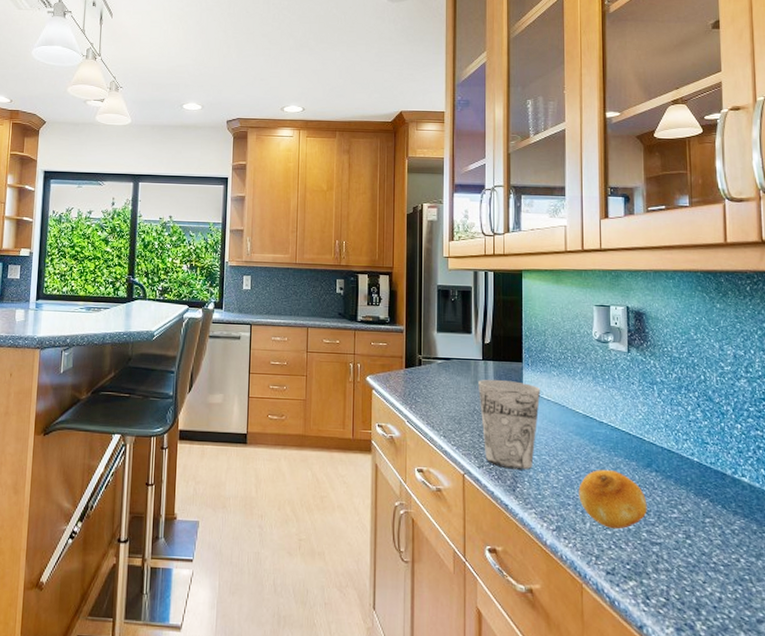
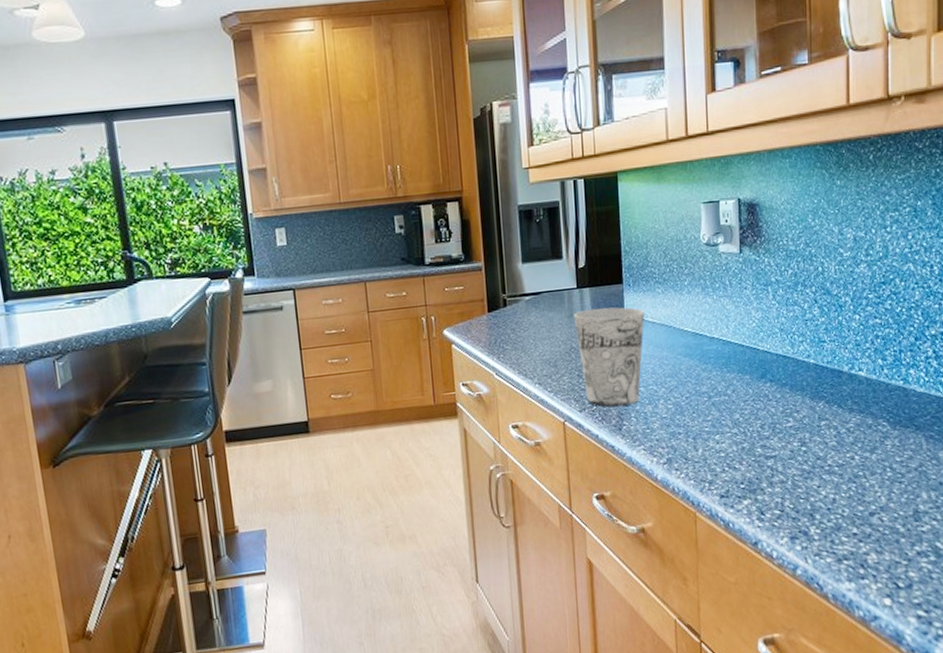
fruit: present [579,469,647,529] -> none [689,388,762,451]

